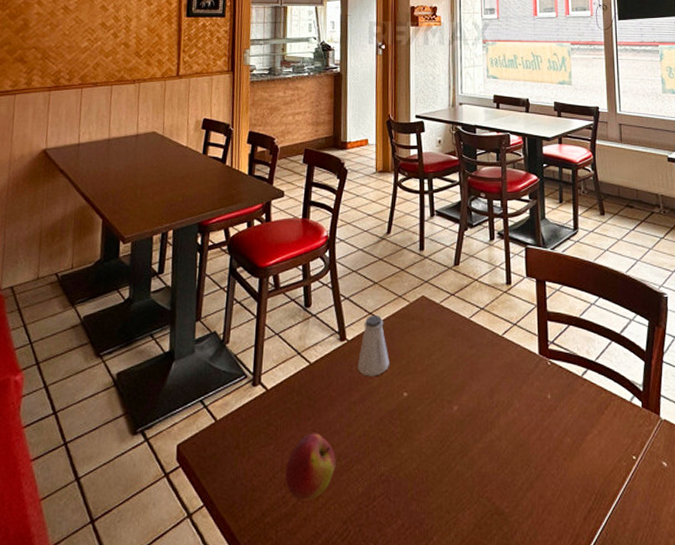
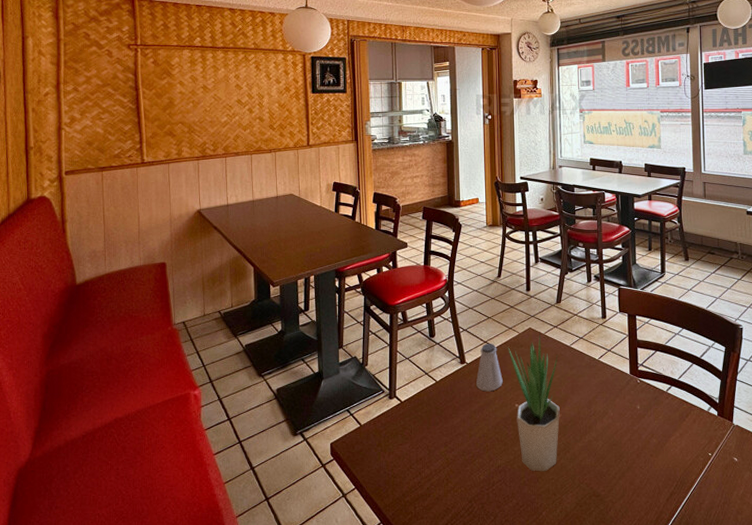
apple: present [285,433,336,501] -> none [420,435,461,485]
potted plant: none [396,299,456,482] -> present [508,331,560,472]

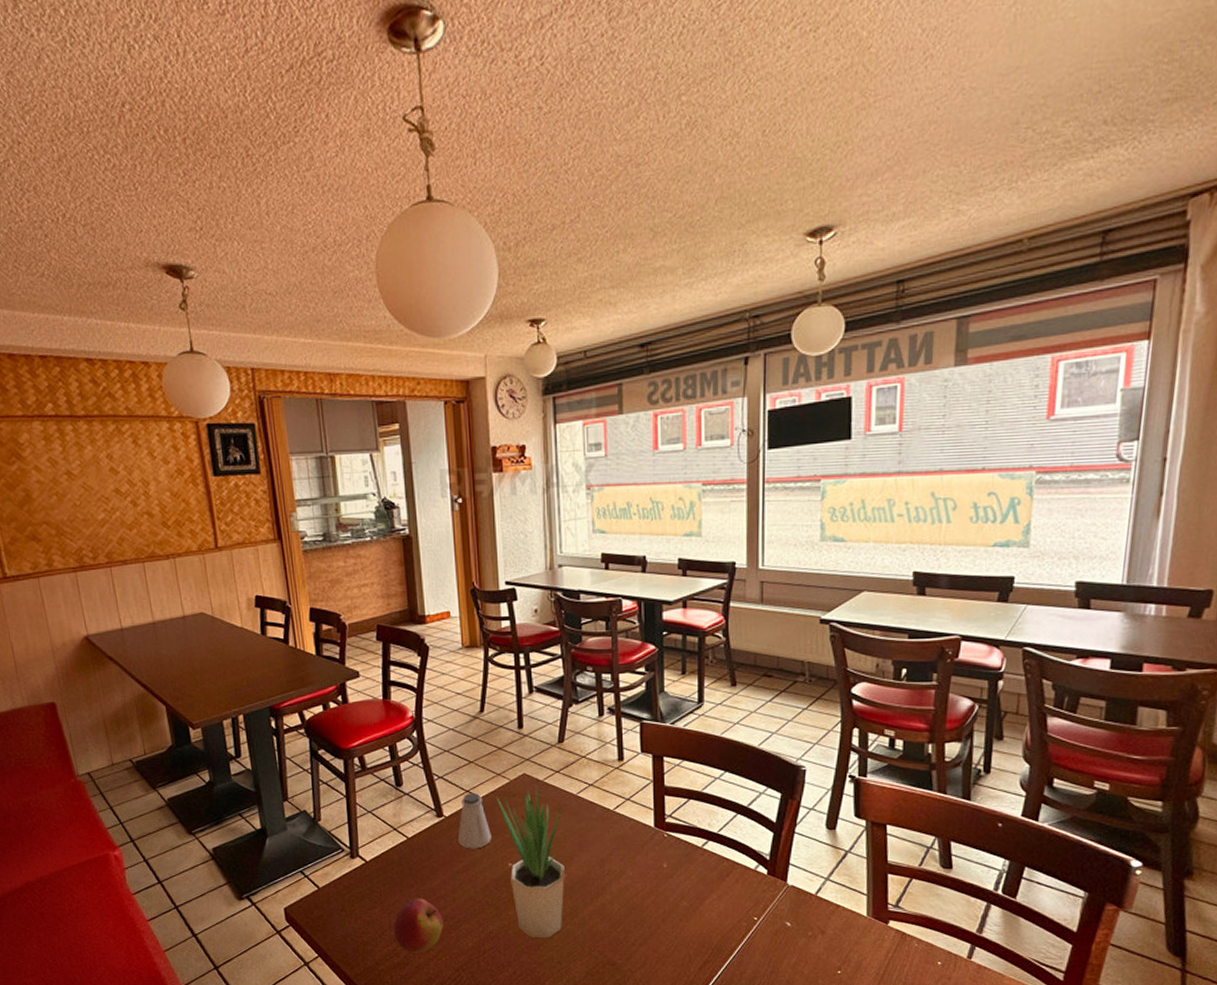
apple: none [420,435,461,485] -> present [393,898,444,953]

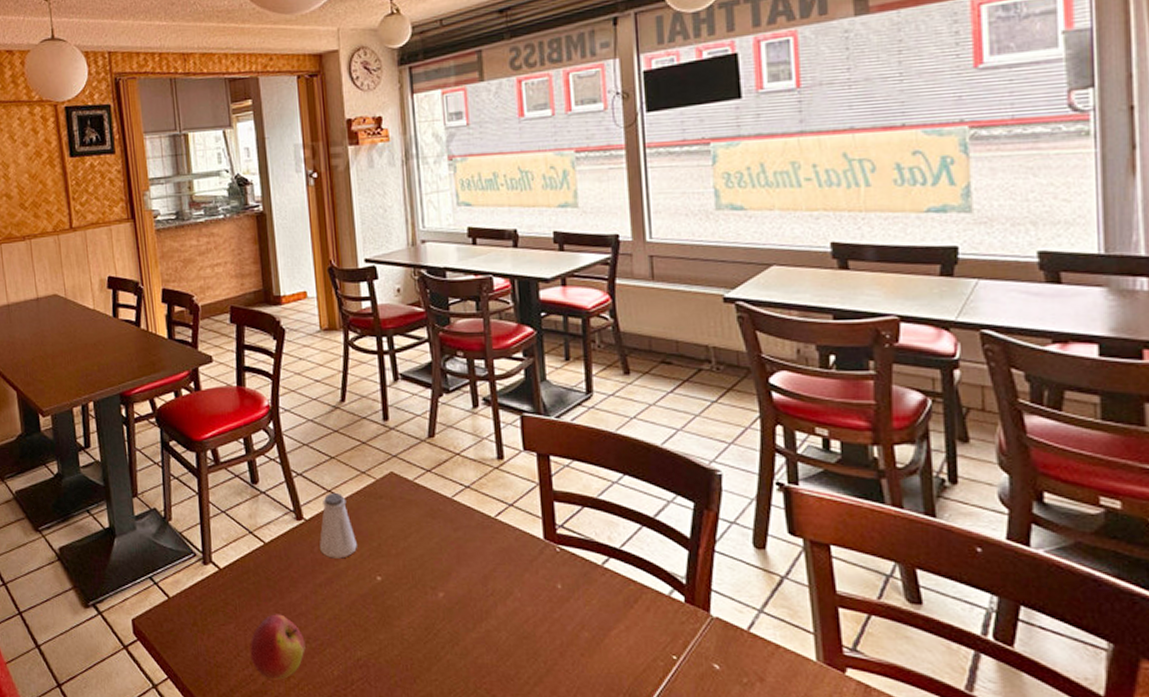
potted plant: present [496,777,565,938] -> none [361,476,442,670]

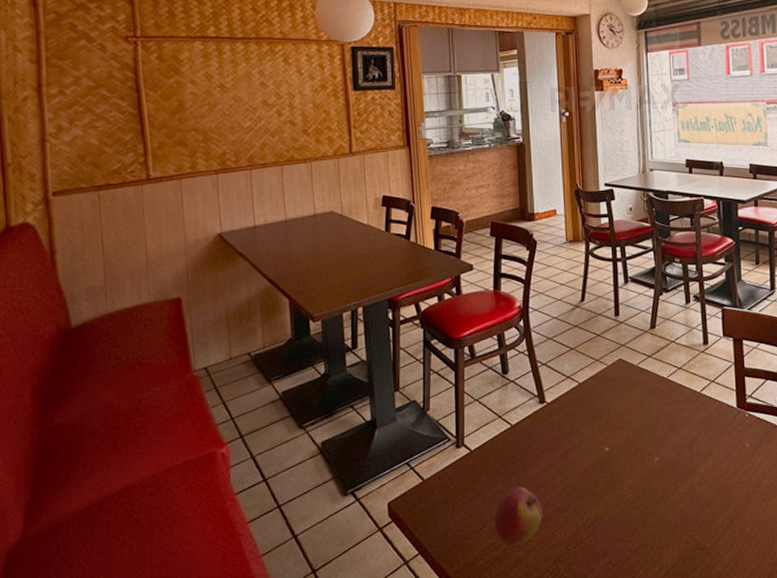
saltshaker: present [320,492,357,559] -> none [559,378,590,435]

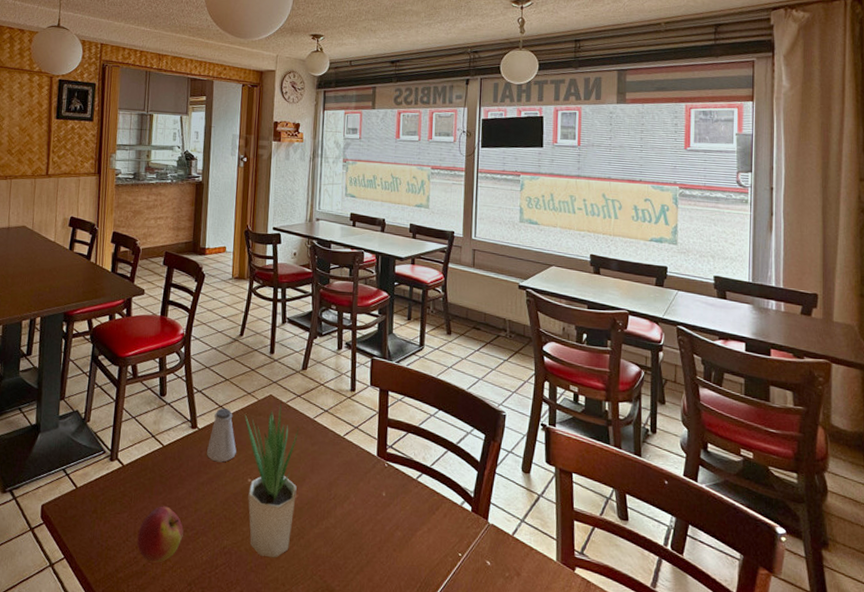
saltshaker: none [559,378,590,435] -> present [207,407,237,462]
potted plant: none [595,362,657,524] -> present [244,399,300,558]

